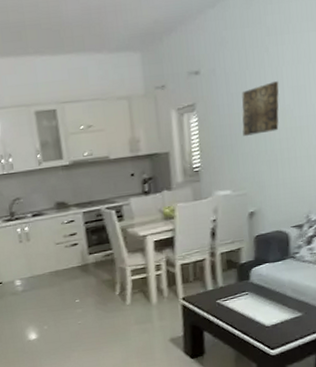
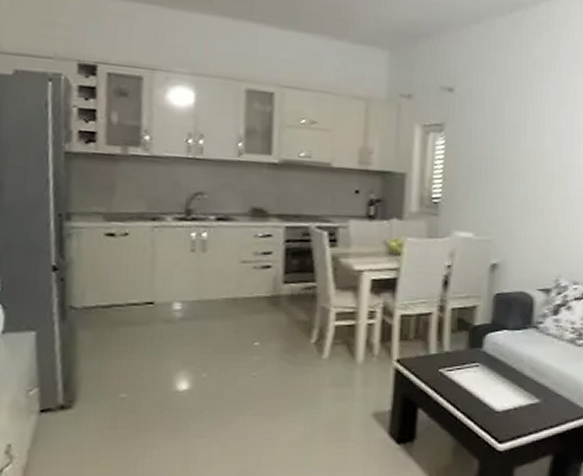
wall art: present [242,81,279,137] -> none [494,118,540,175]

